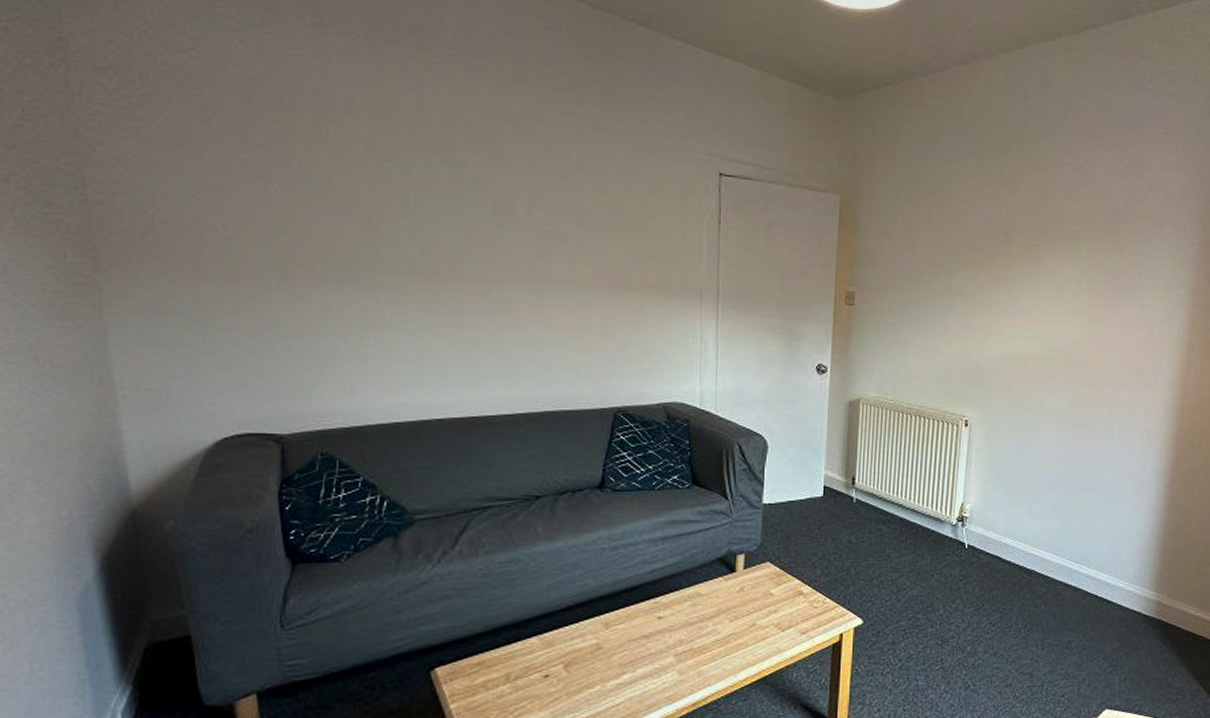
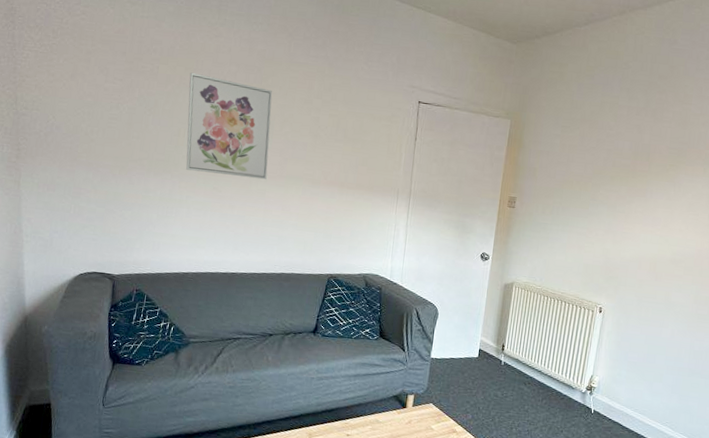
wall art: none [379,136,513,285] -> present [186,72,273,180]

